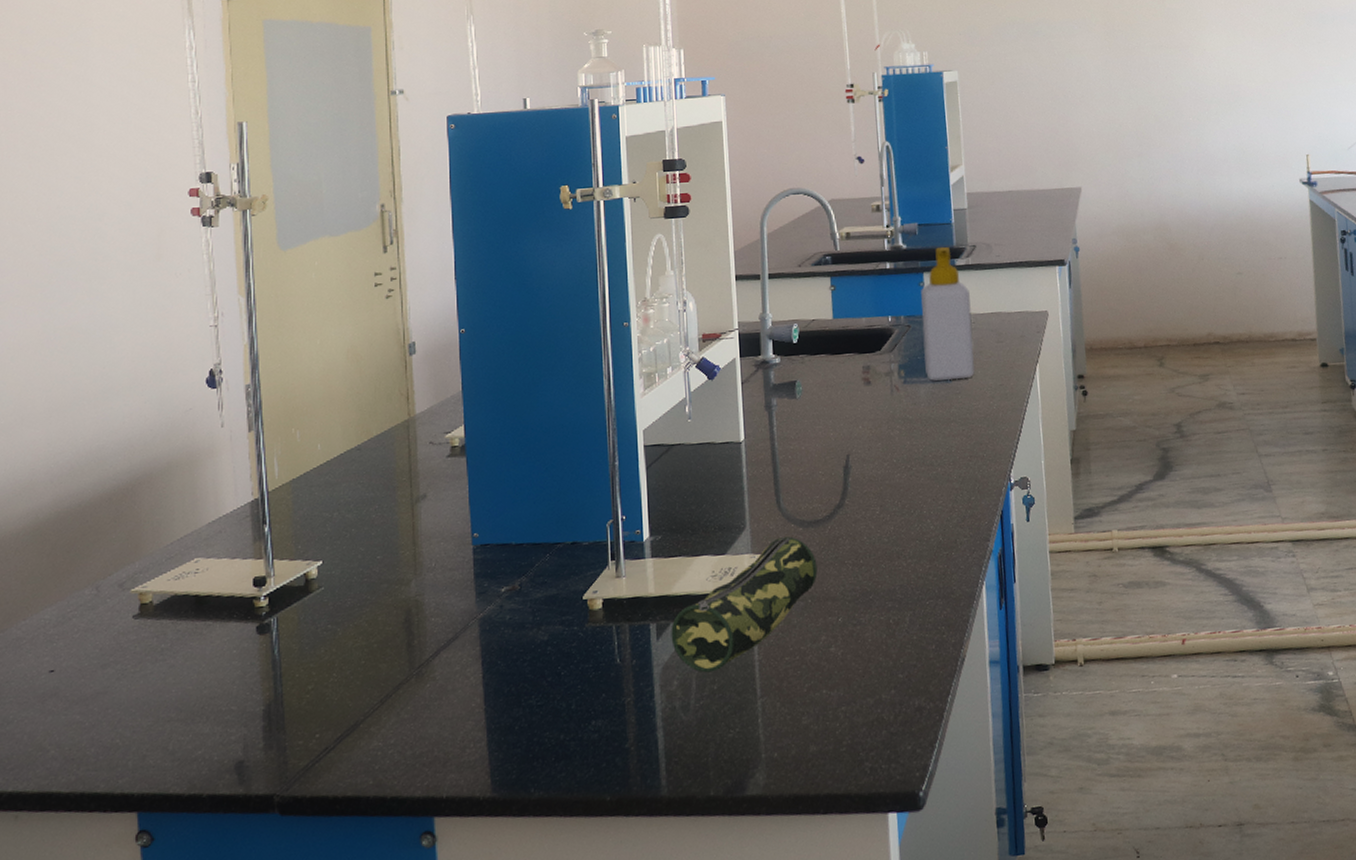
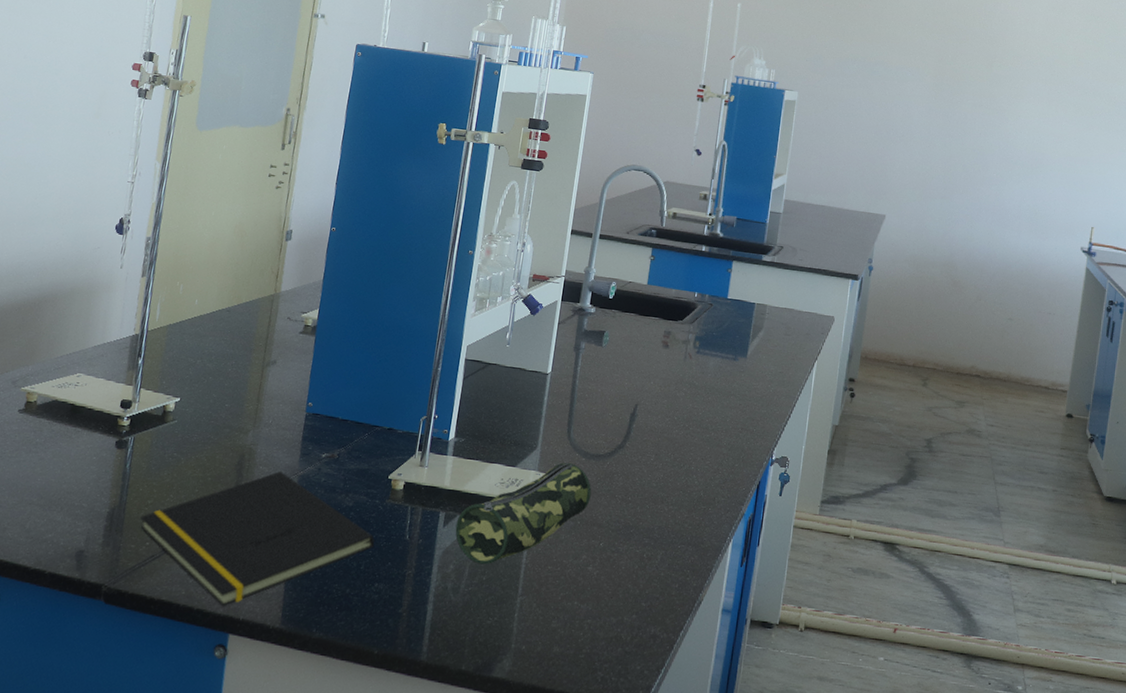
notepad: none [303,619,581,789] -> present [140,471,375,607]
soap bottle: present [921,246,975,381] -> none [718,241,770,360]

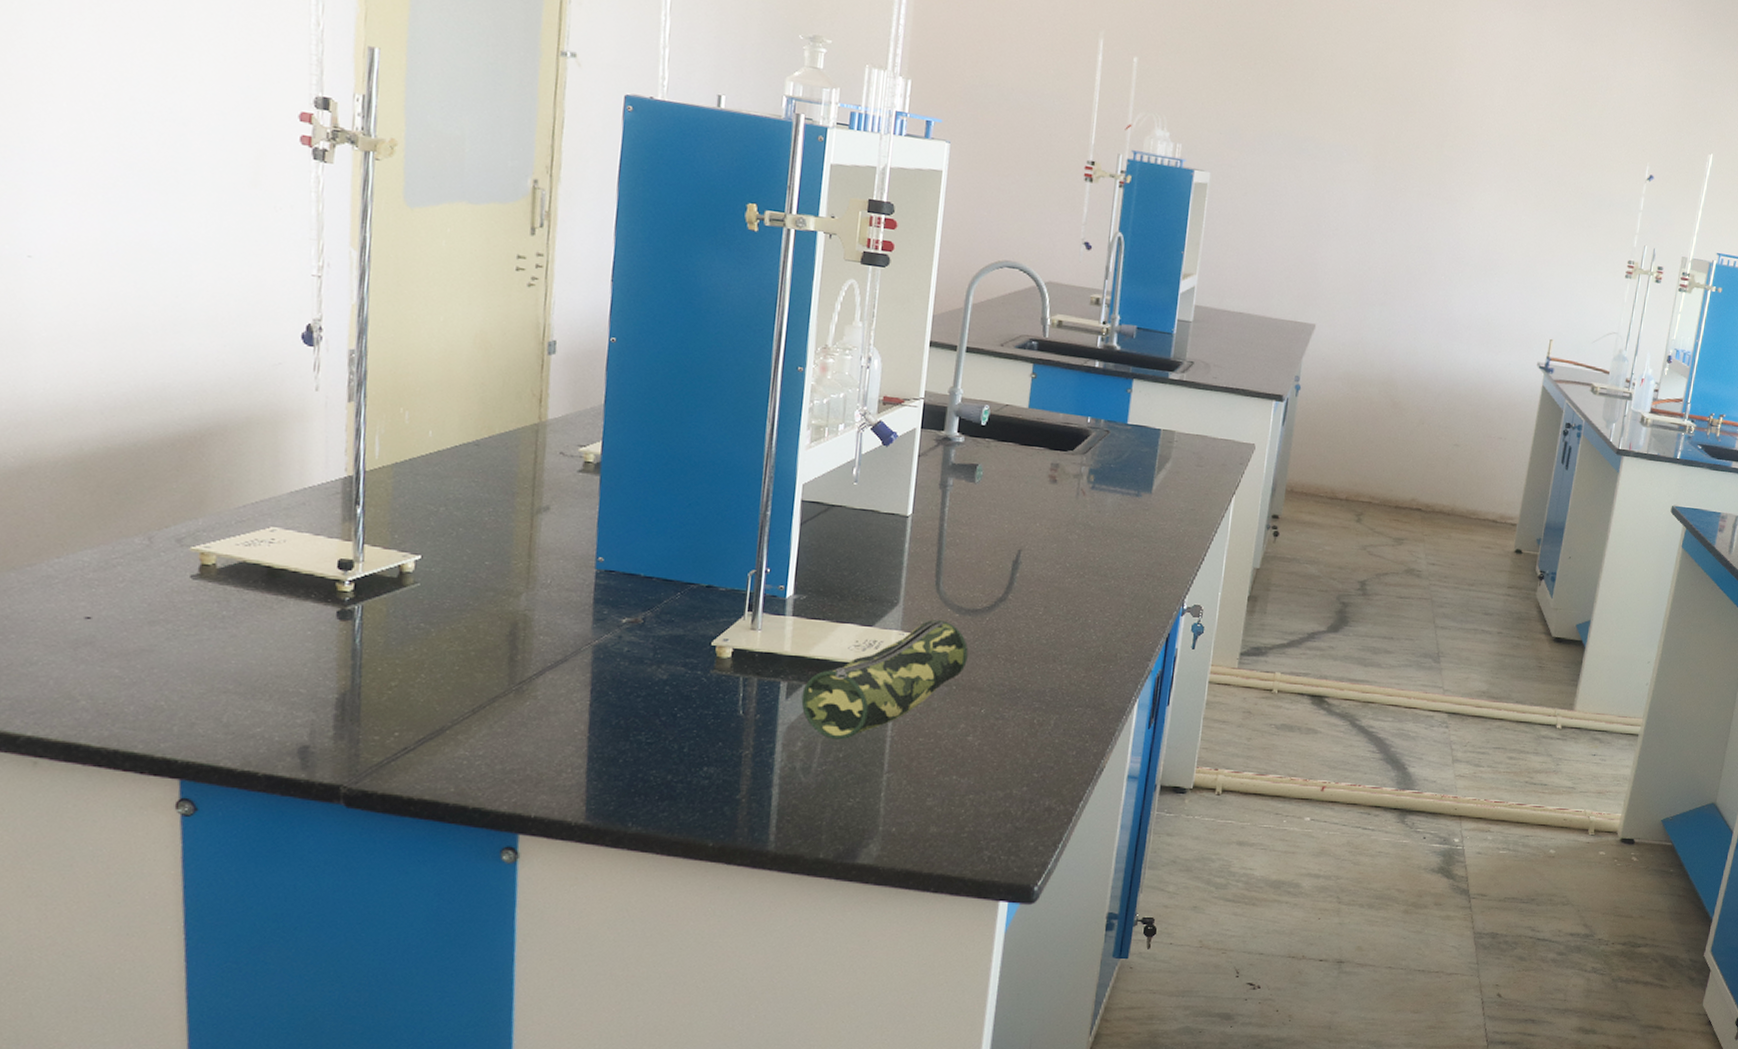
notepad: present [140,471,375,607] -> none [383,641,699,804]

